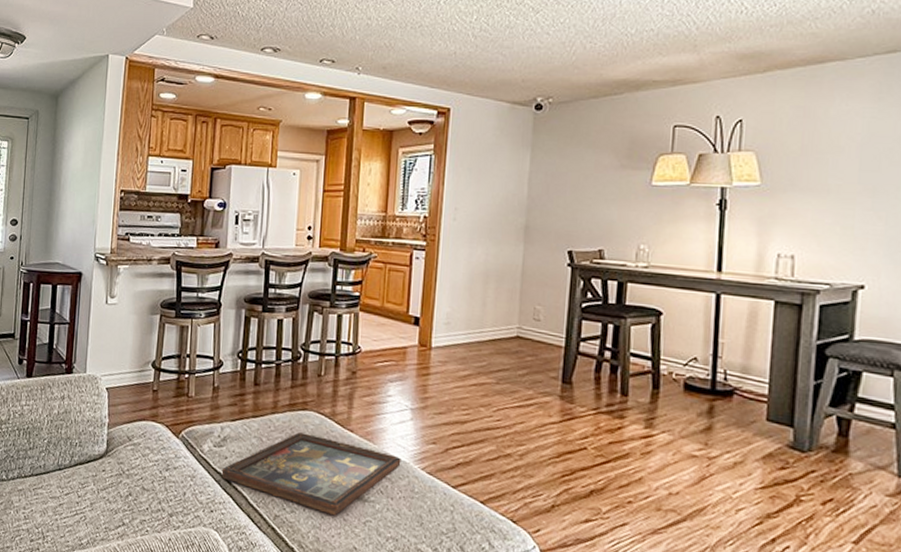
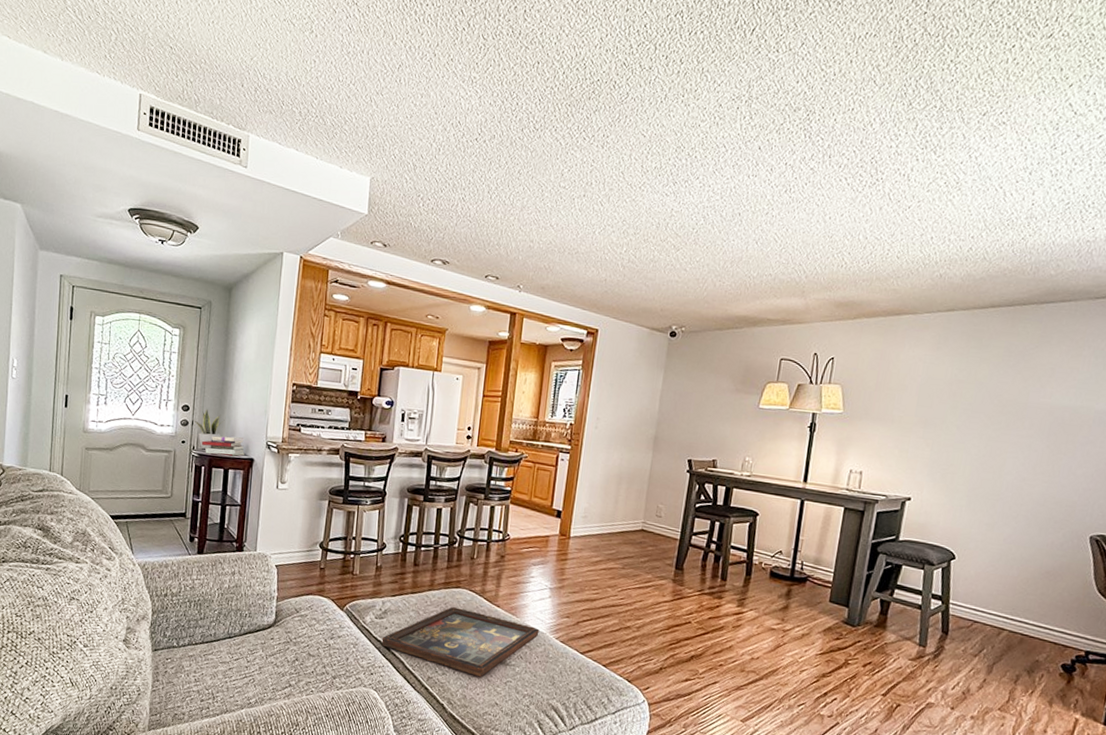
potted plant: none [23,221,53,266] -> present [194,408,225,450]
books: none [29,249,73,272] -> present [201,435,245,457]

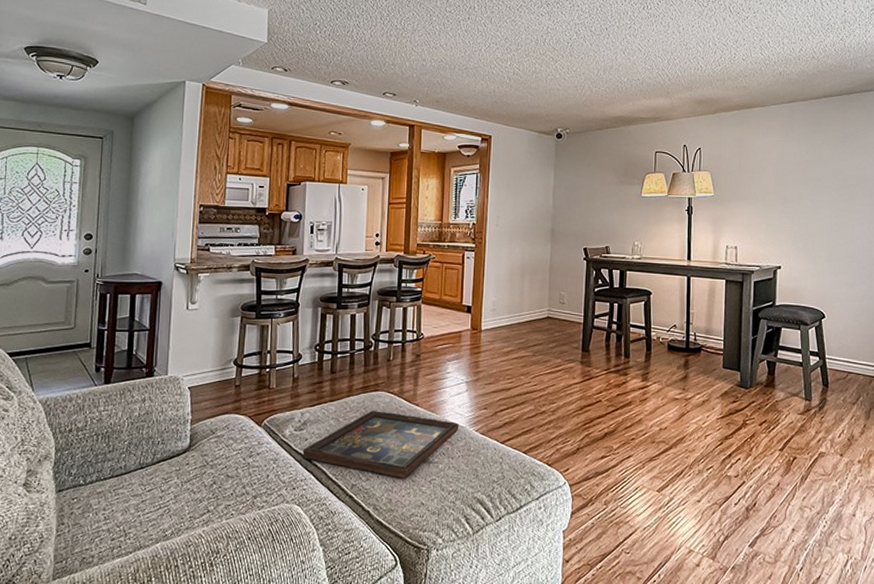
potted plant: present [194,408,225,450] -> none [98,235,130,277]
books: present [201,435,245,457] -> none [106,260,152,282]

